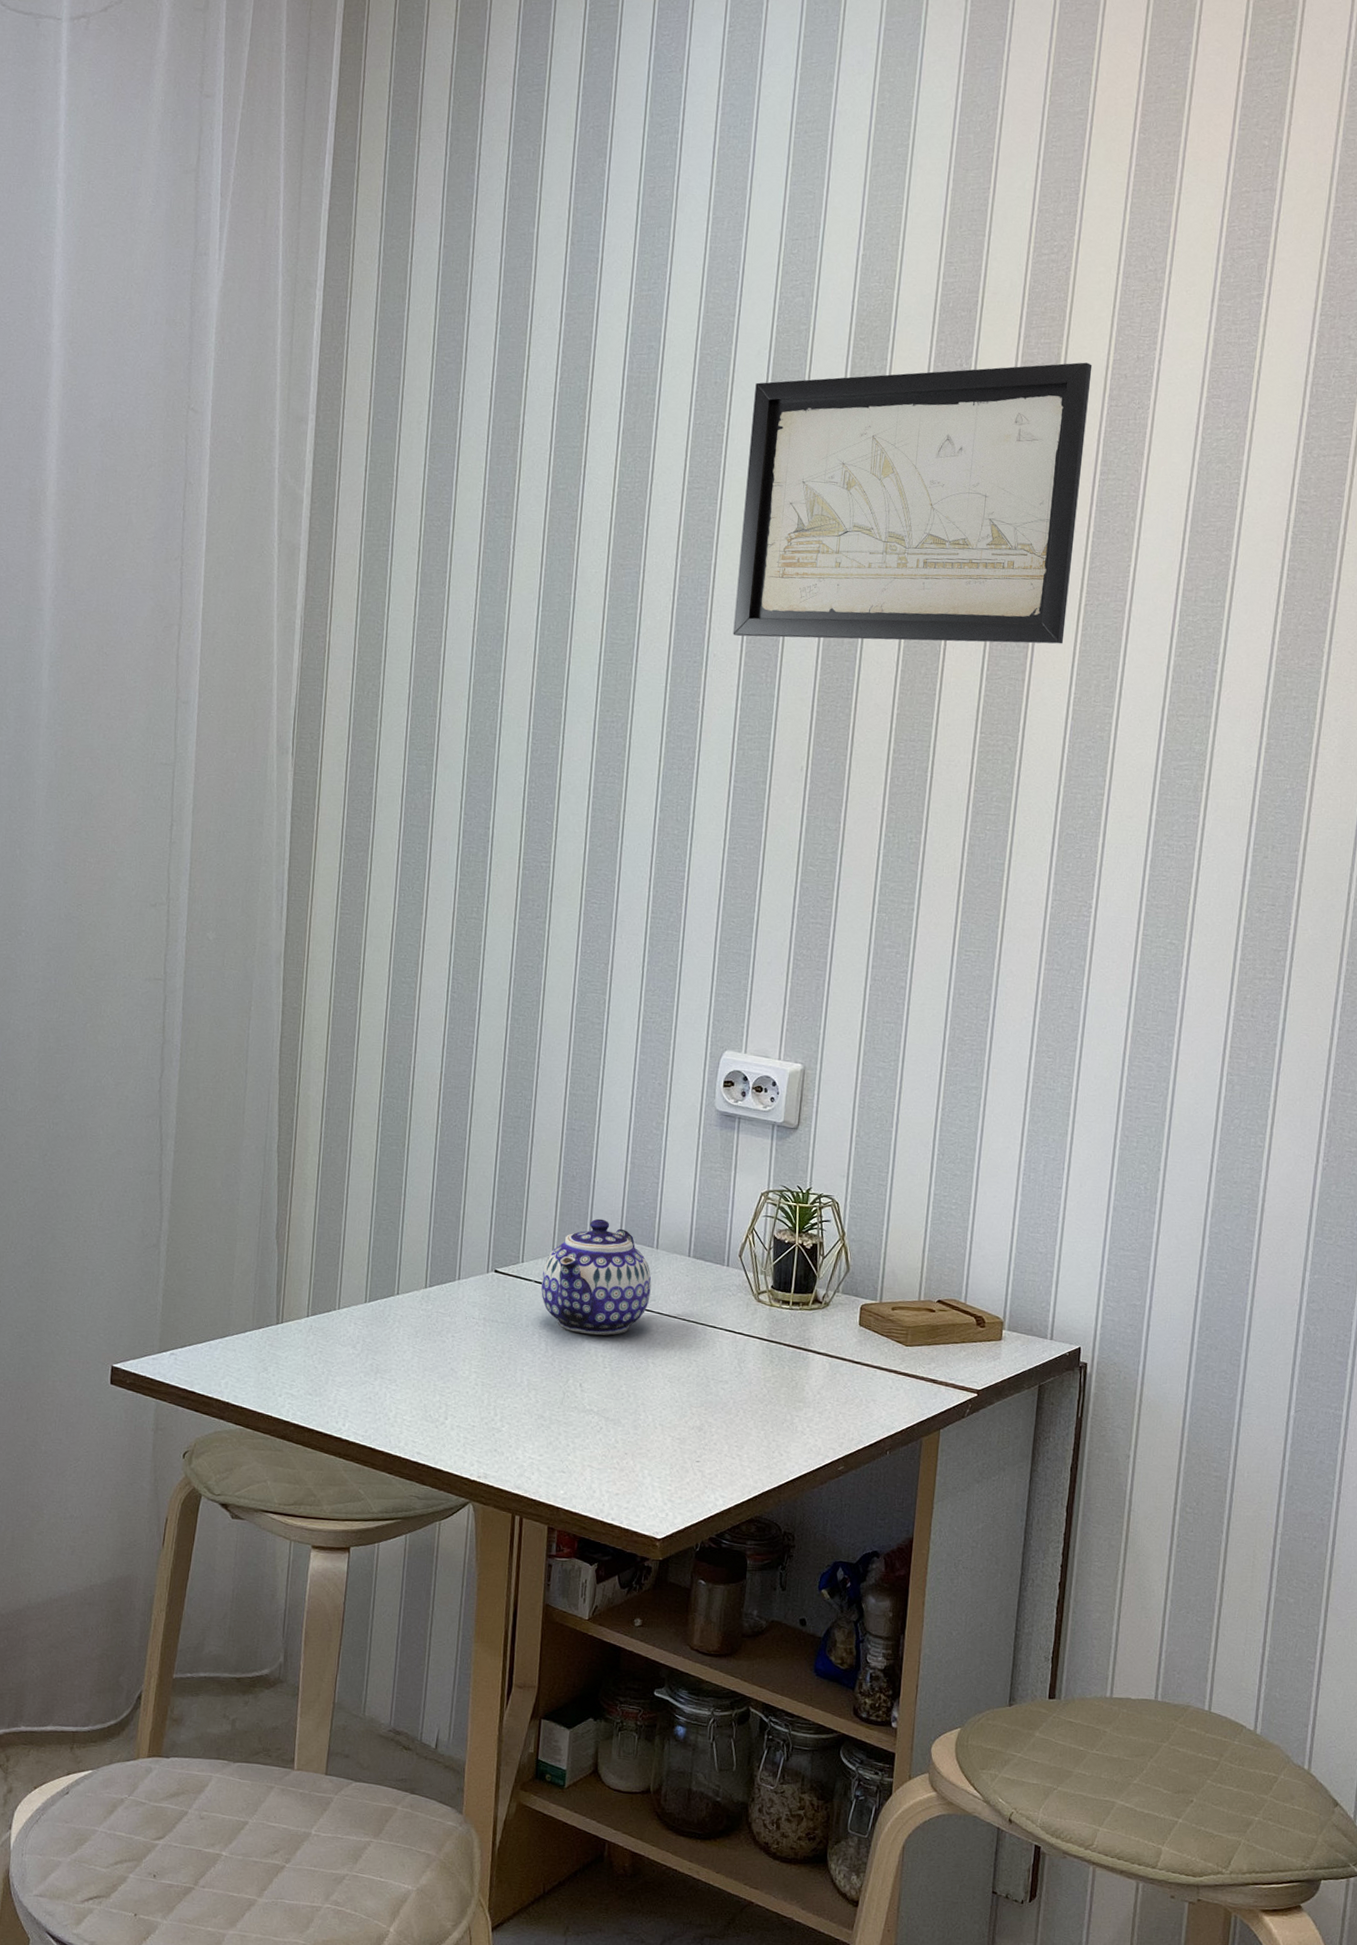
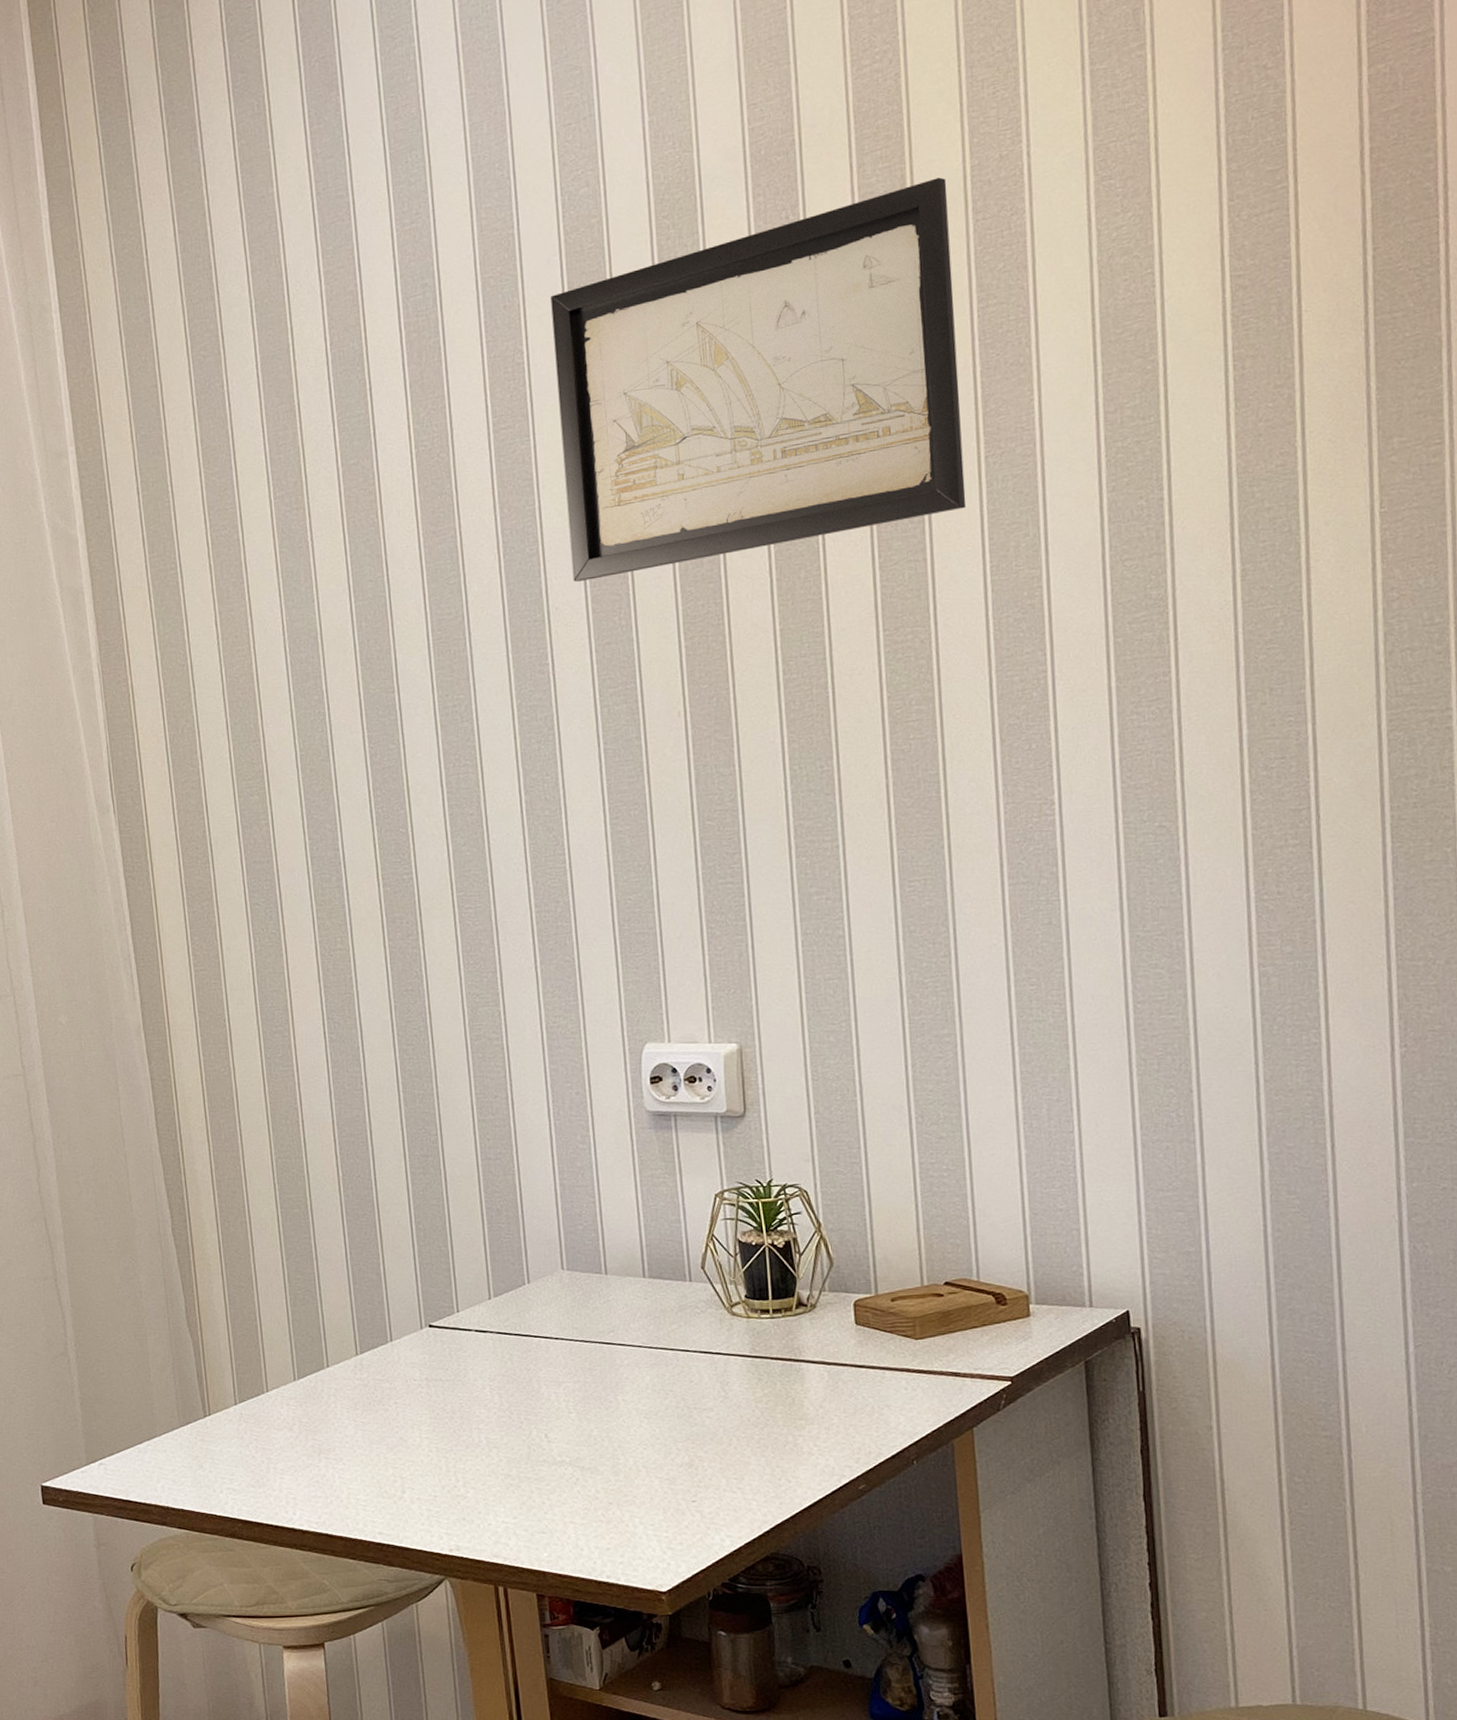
teapot: present [541,1218,652,1336] -> none [482,1251,608,1380]

